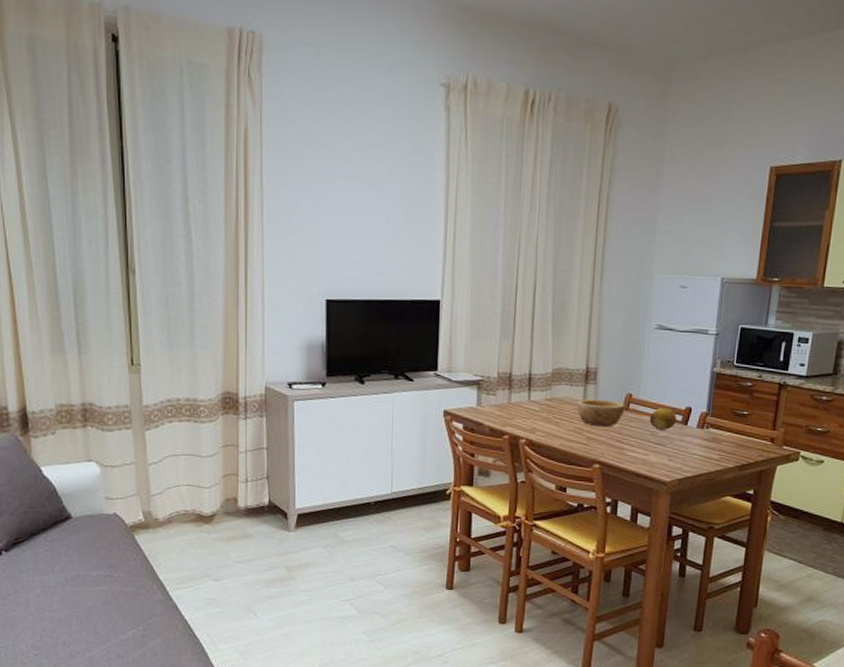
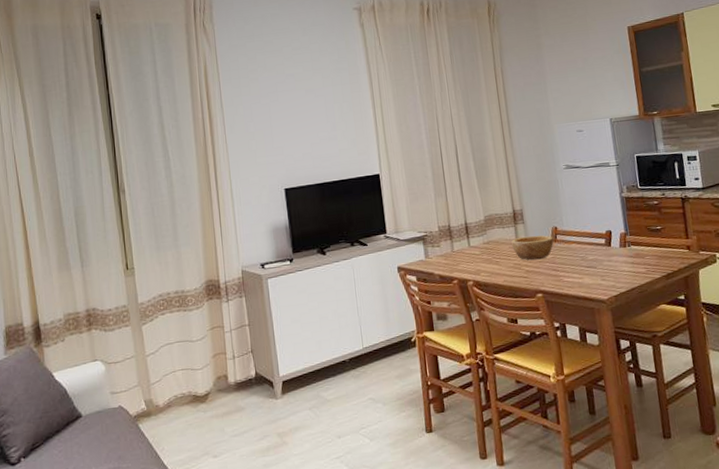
fruit: present [649,407,677,430] -> none [577,234,601,254]

